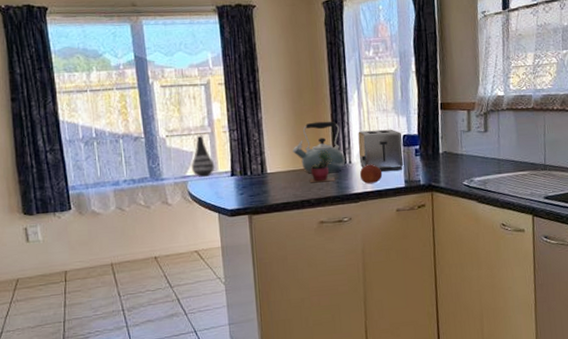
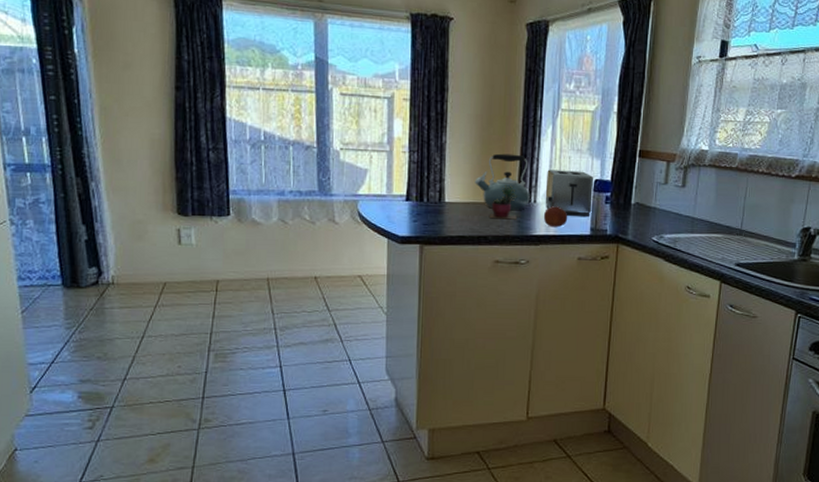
vase: present [191,135,215,177] -> none [363,152,390,198]

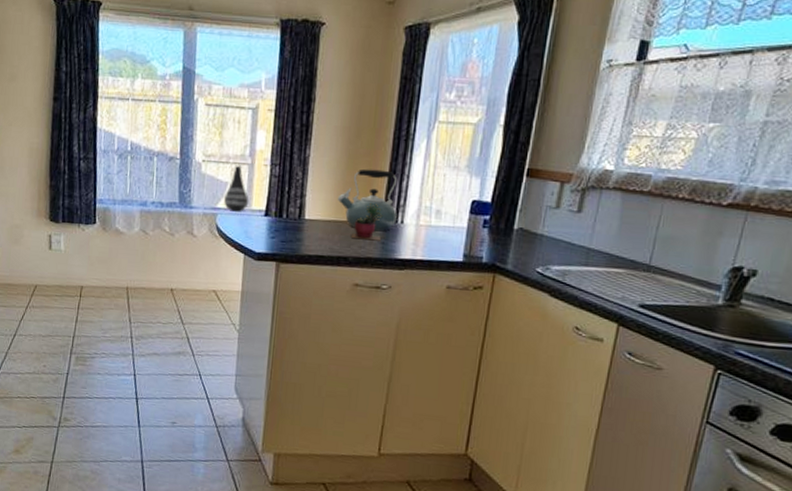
vase: none [363,152,390,198] -> present [223,165,250,212]
fruit: present [543,205,568,228] -> none [410,227,439,252]
toaster: present [545,169,594,218] -> none [413,188,472,242]

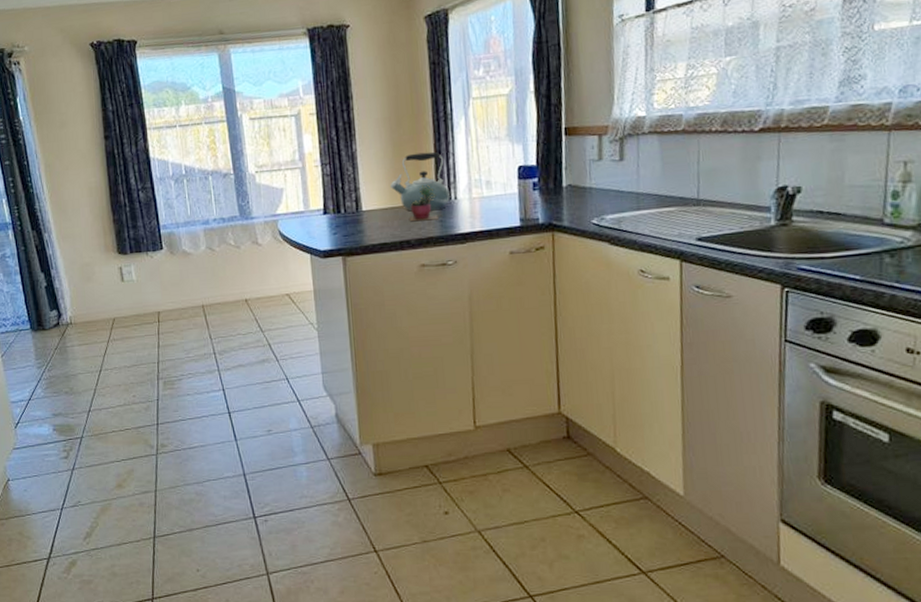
vase: present [223,165,250,212] -> none [281,170,307,216]

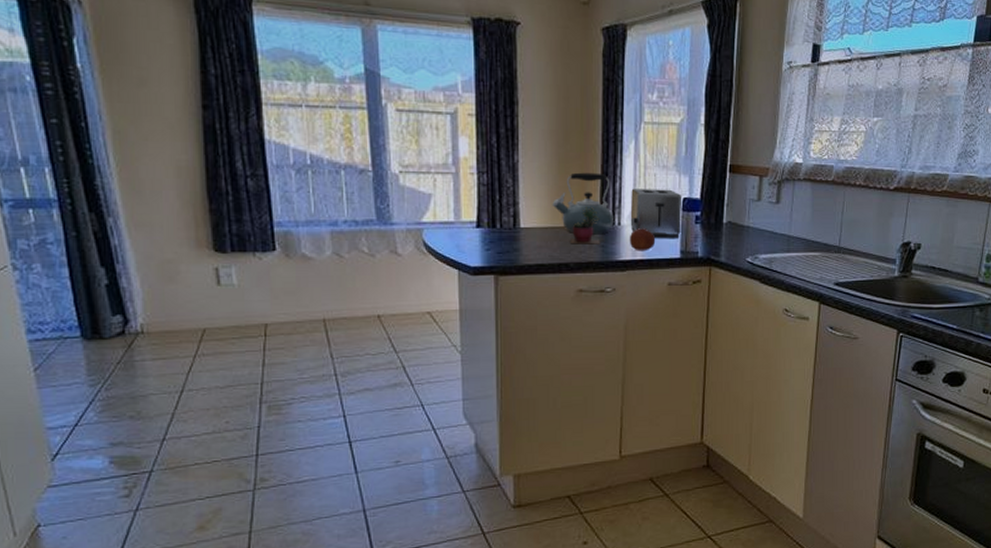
toaster: none [465,159,519,209] -> present [630,188,682,239]
fruit: none [466,199,494,223] -> present [629,227,656,252]

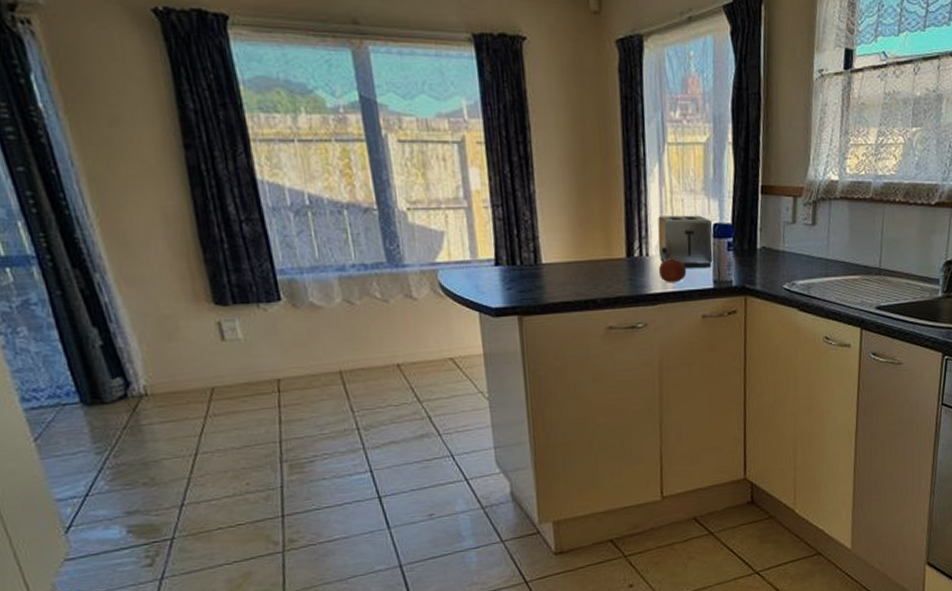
kettle: present [552,172,614,235] -> none [574,200,641,268]
succulent plant: present [569,206,600,245] -> none [595,237,628,279]

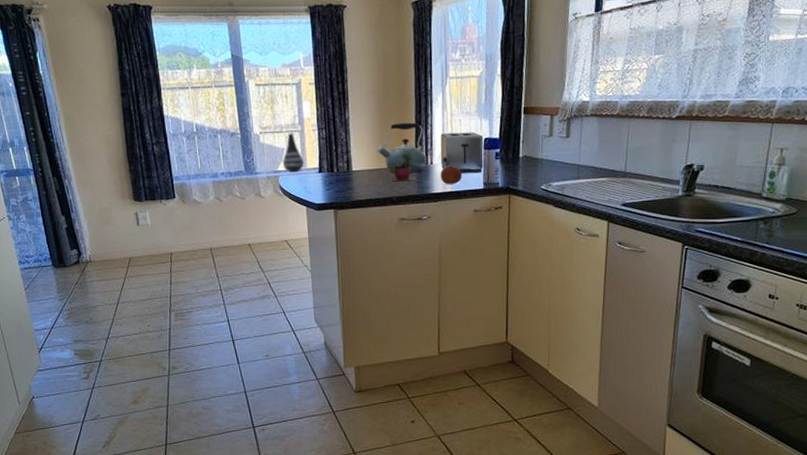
vase: none [441,210,474,265] -> present [282,133,304,172]
kettle: none [574,200,641,268] -> present [377,122,427,173]
succulent plant: none [595,237,628,279] -> present [391,150,416,182]

